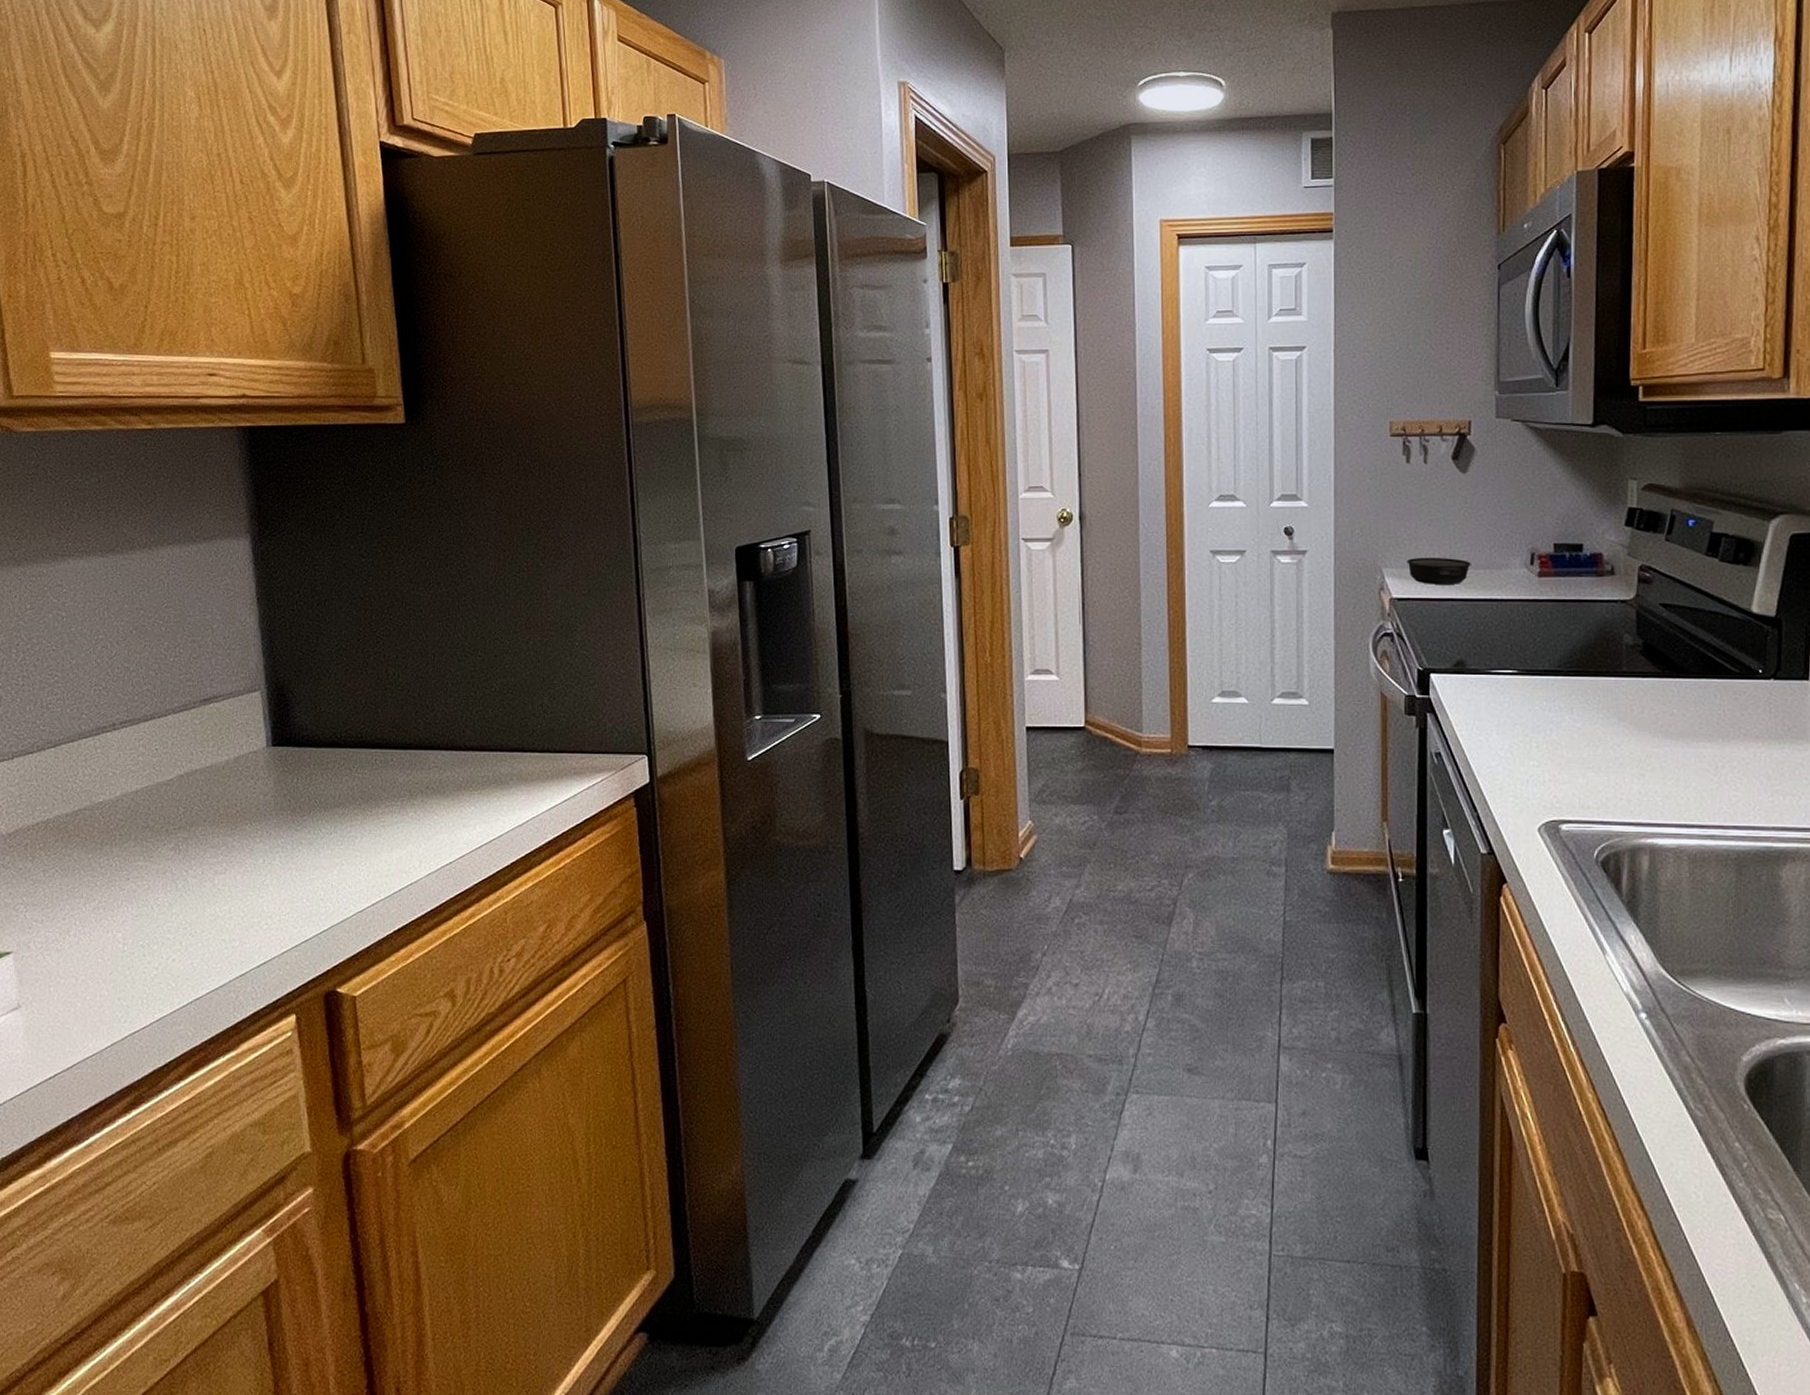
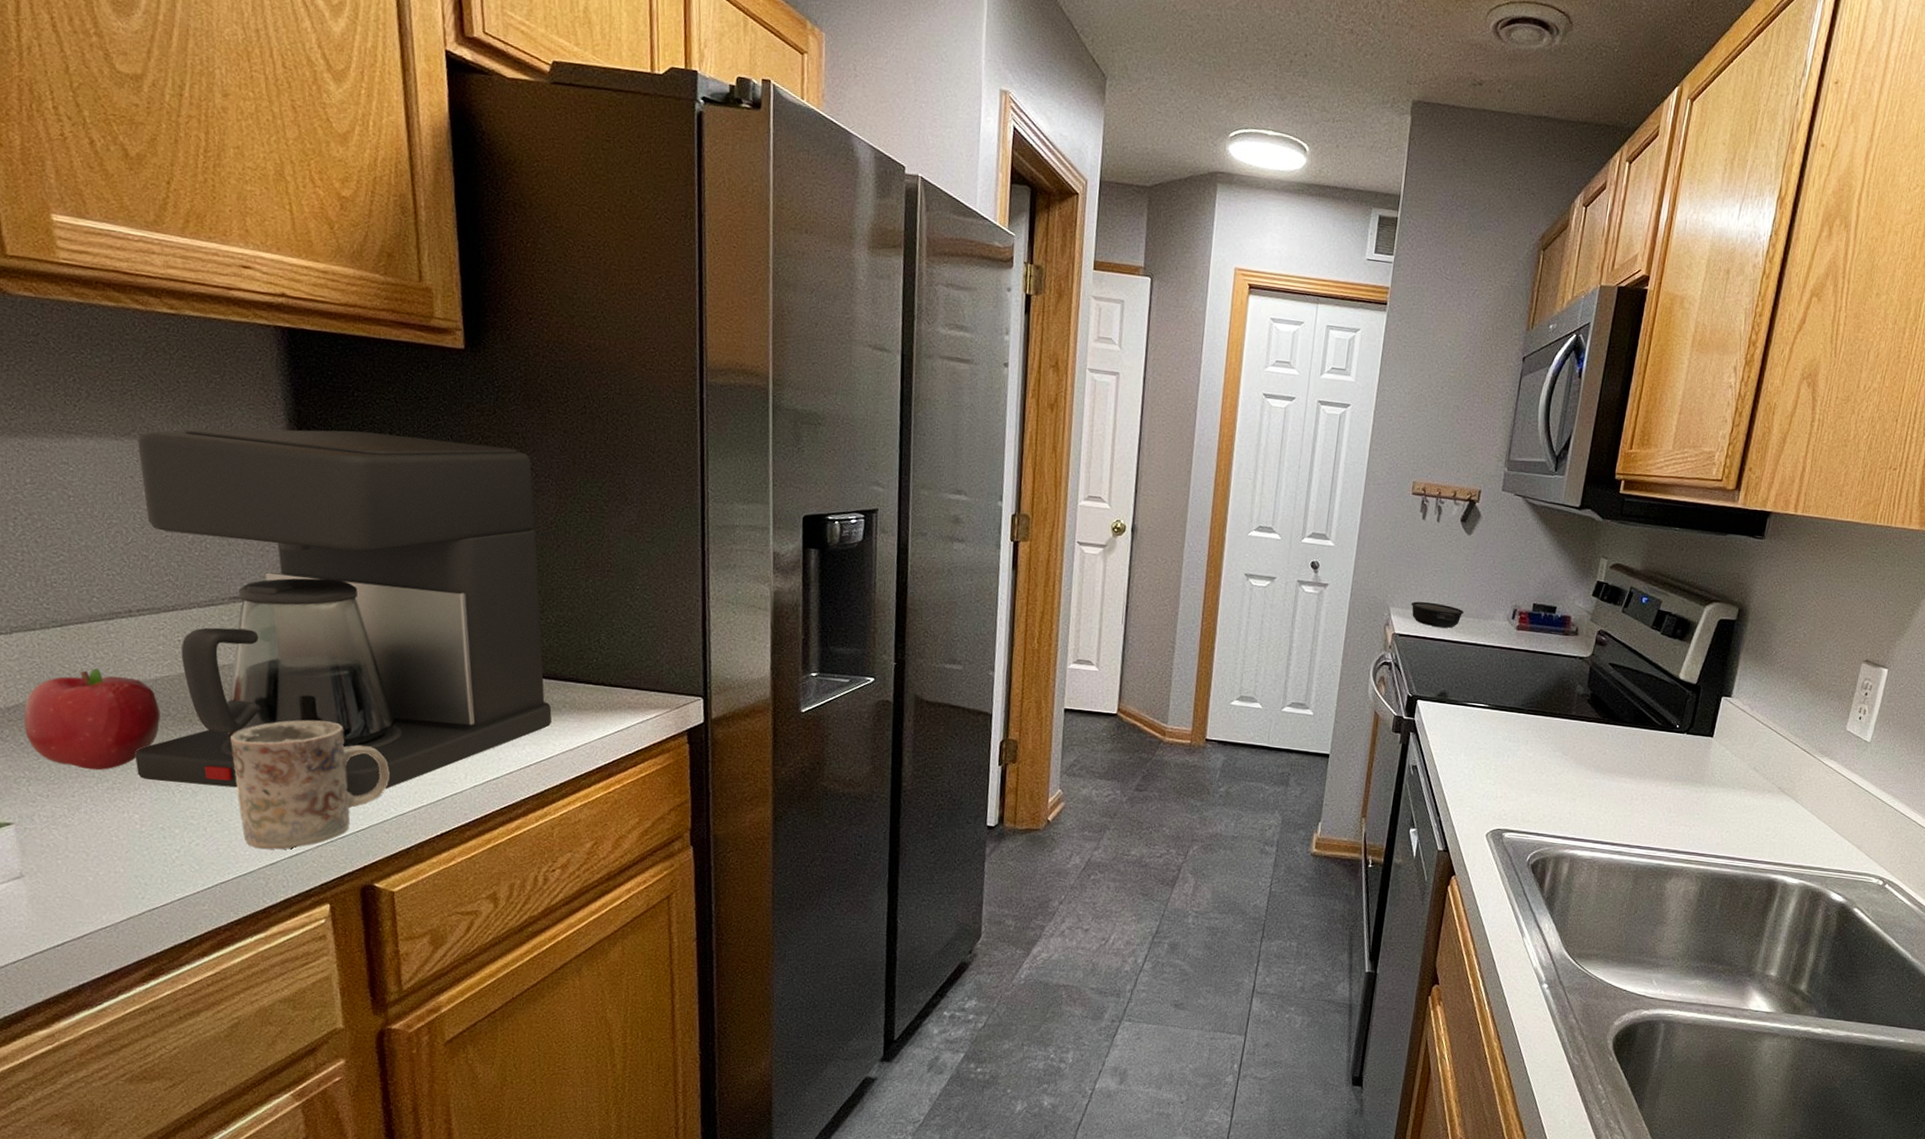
fruit: none [23,786,140,890] -> present [24,668,160,771]
coffee maker: none [118,516,501,897] -> present [135,428,552,797]
mug: none [202,818,348,960] -> present [230,720,390,850]

